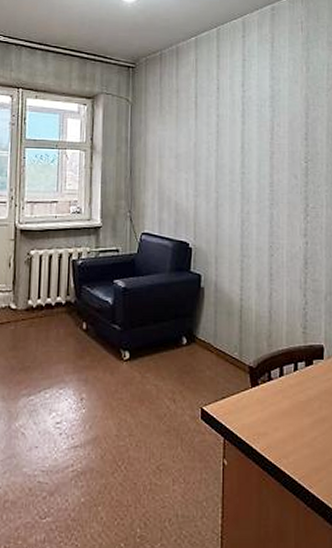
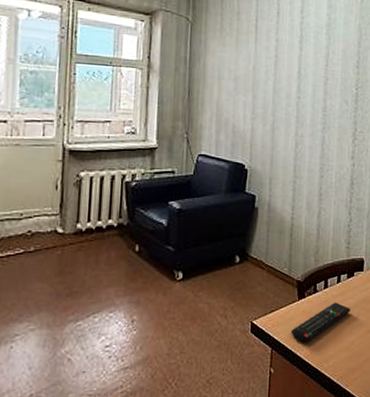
remote control: none [244,392,311,434] -> present [291,302,351,342]

